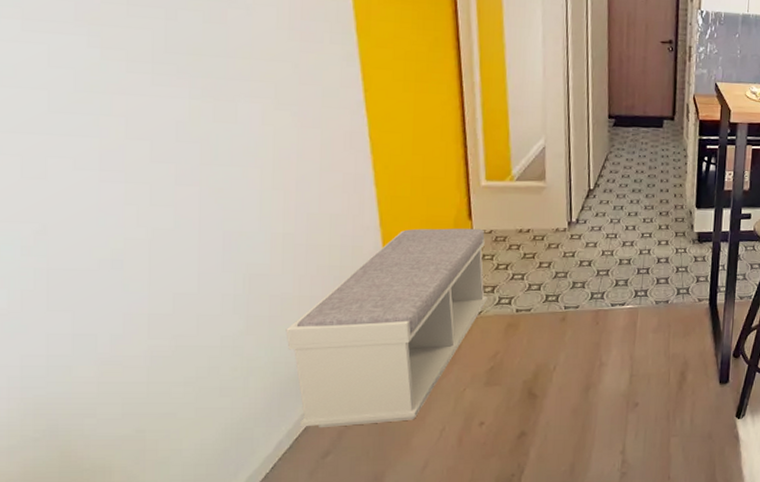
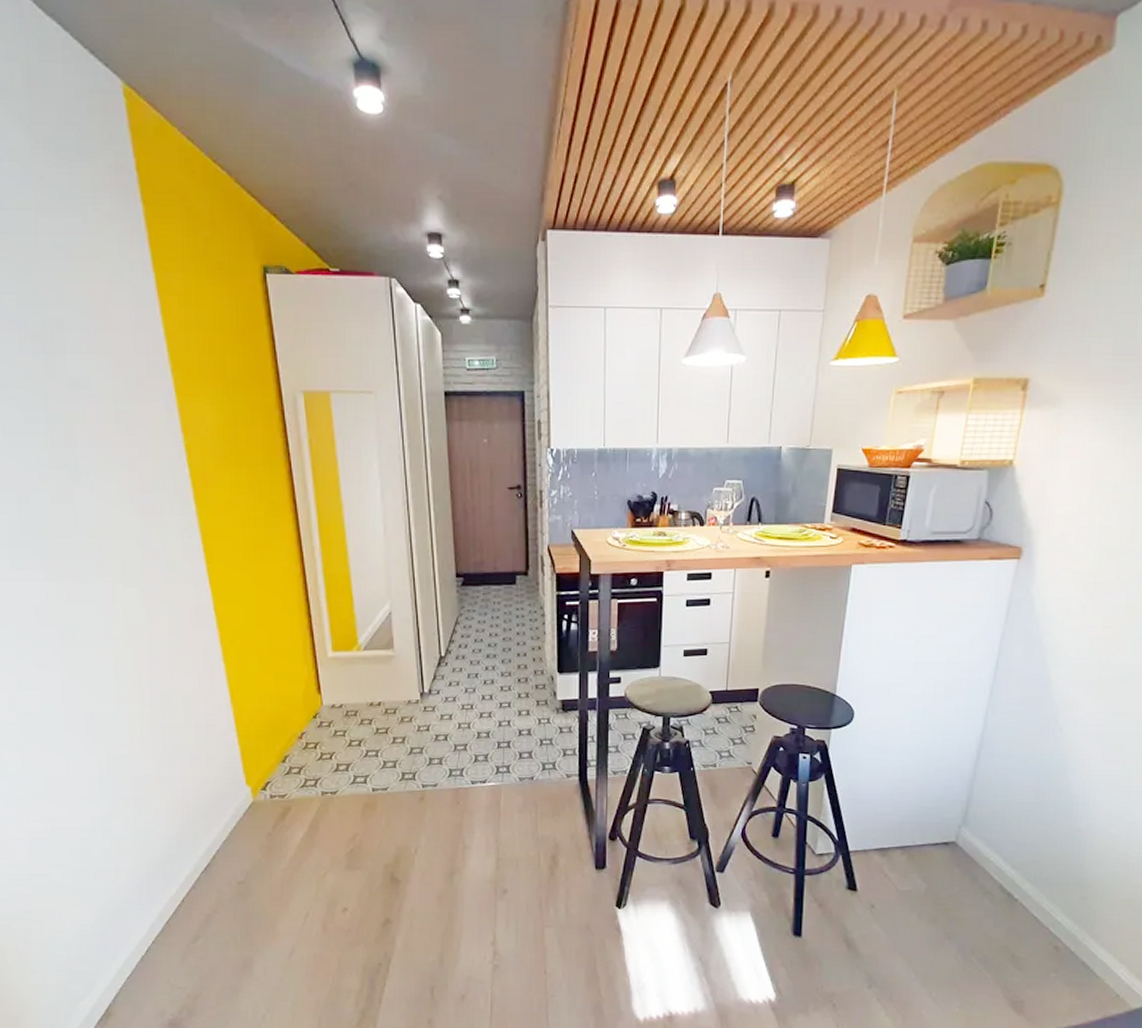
bench: present [286,228,488,428] -> none [149,703,342,912]

